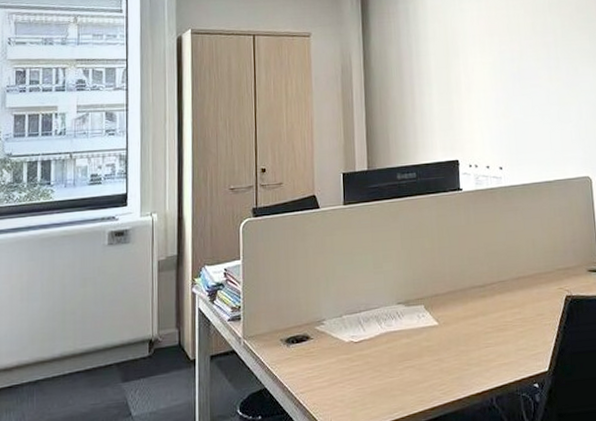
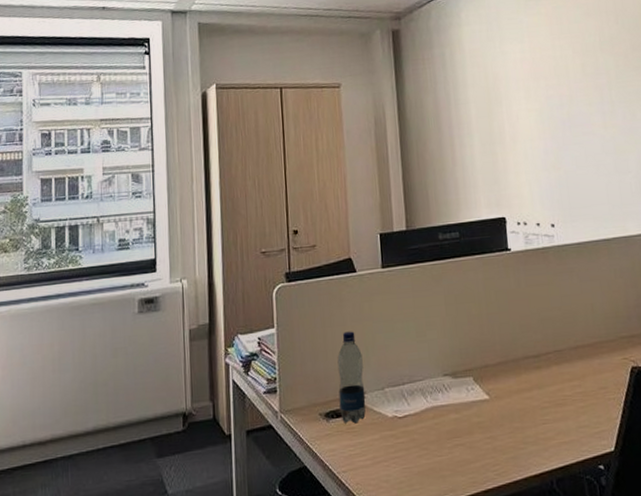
bottle: none [299,263,325,348] -> present [337,331,366,424]

